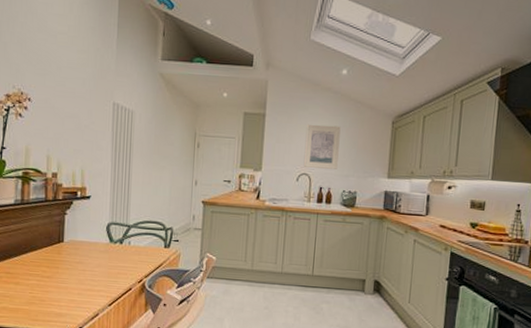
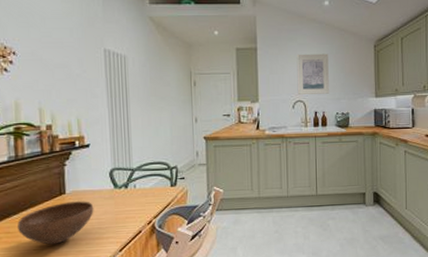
bowl: none [16,250,89,290] -> present [17,201,94,245]

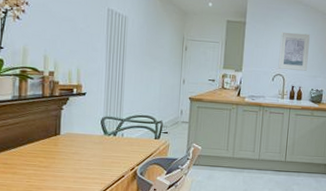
bowl: present [17,201,94,245] -> none [14,142,84,179]

